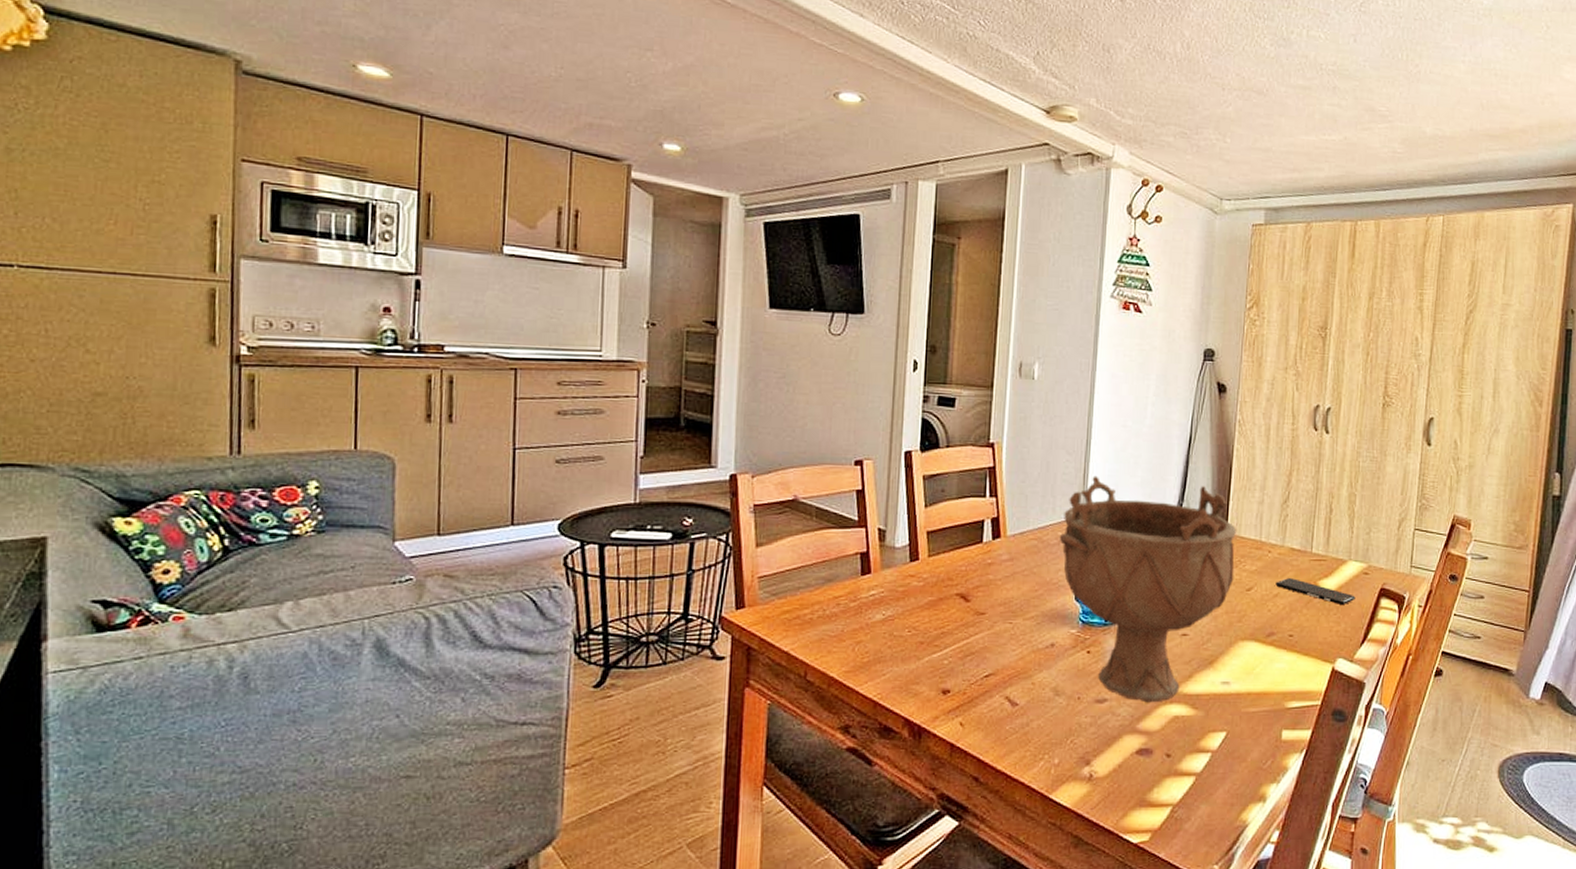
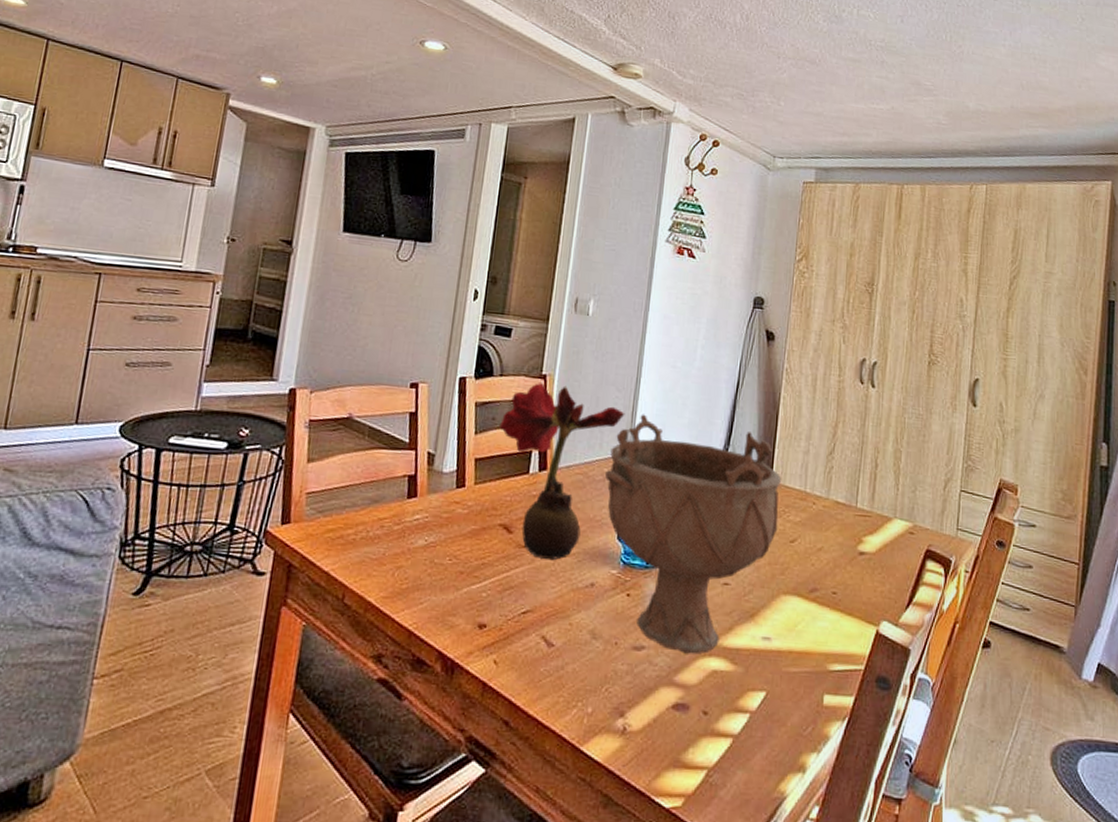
flower: none [948,451,1077,624] -> present [498,383,625,560]
smartphone: present [1275,577,1356,604] -> none [819,531,901,564]

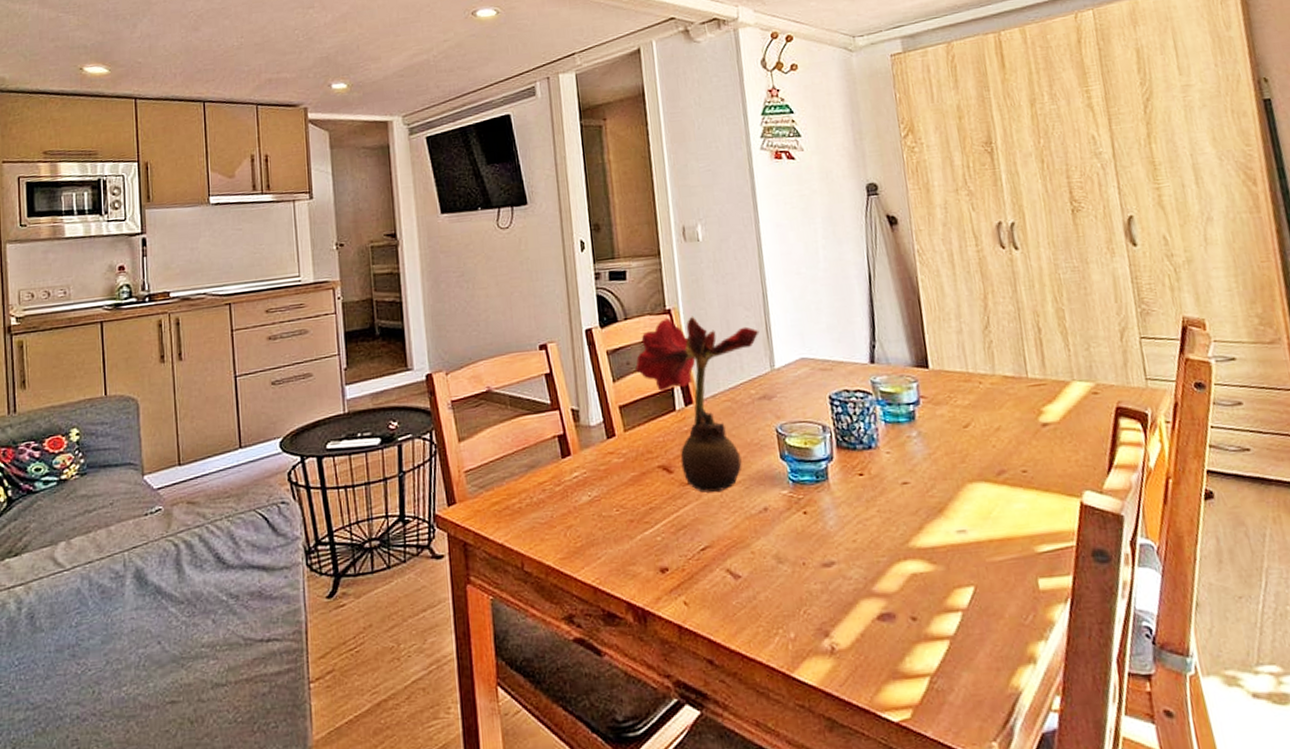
decorative bowl: present [604,414,782,654] -> none [752,323,948,562]

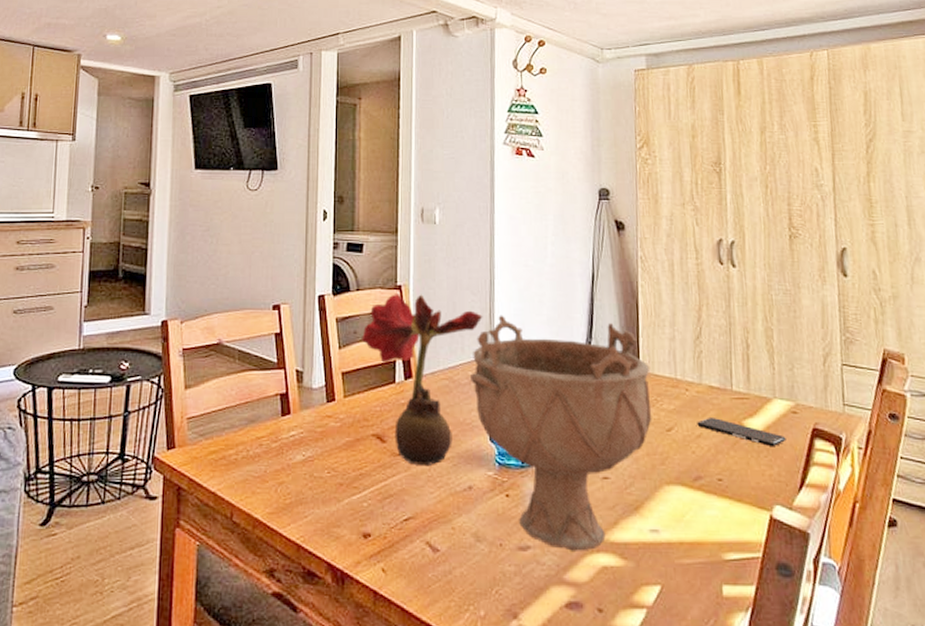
decorative bowl: none [752,323,948,562] -> present [469,315,652,551]
smartphone: none [994,407,1090,431] -> present [697,416,786,446]

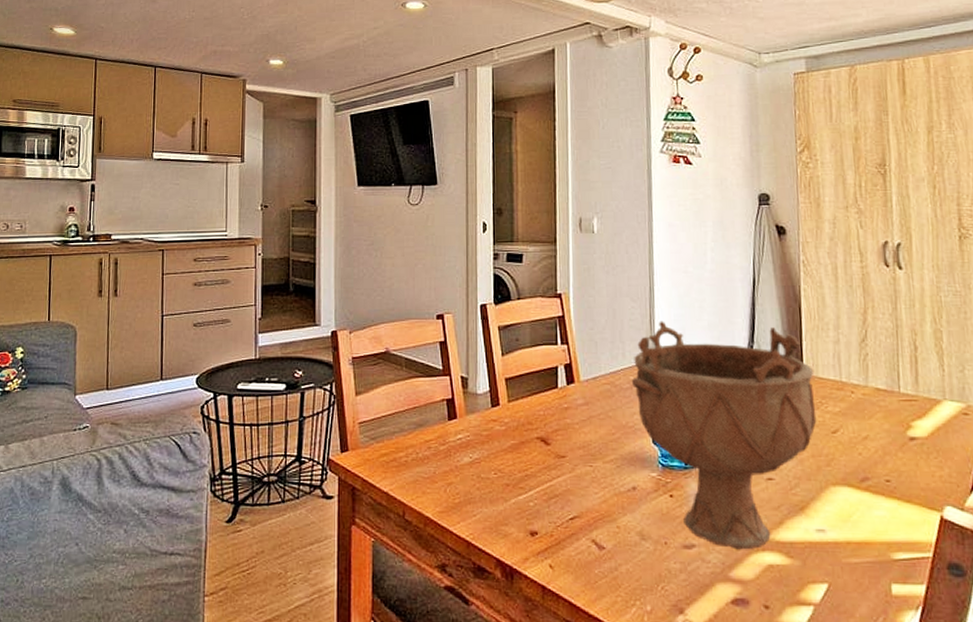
flower: present [361,294,483,465] -> none [523,302,643,467]
smartphone: present [697,416,786,446] -> none [863,418,957,447]

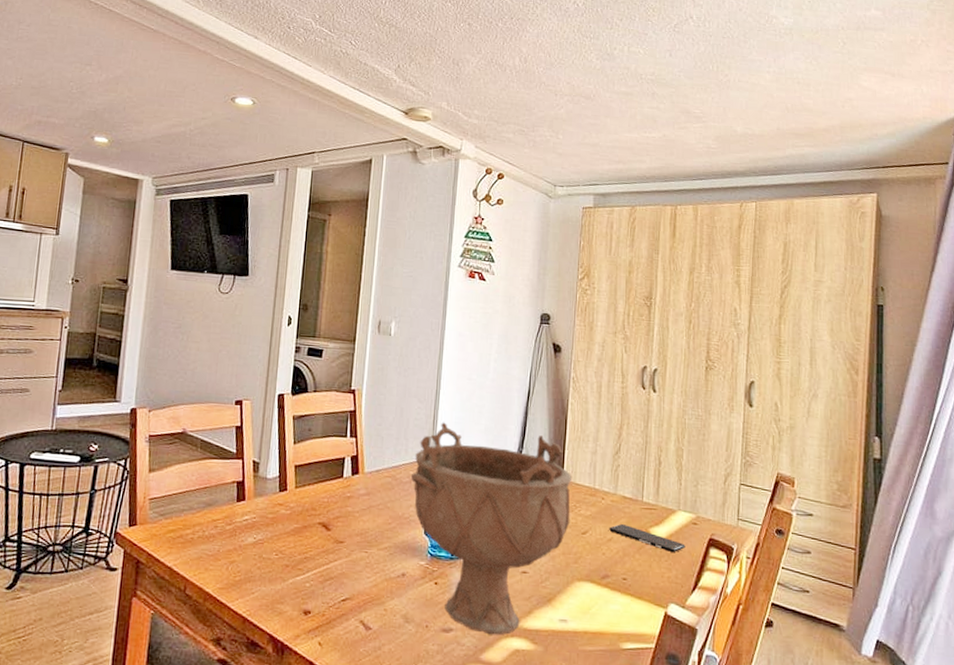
smartphone: none [863,418,957,447] -> present [609,523,685,552]

